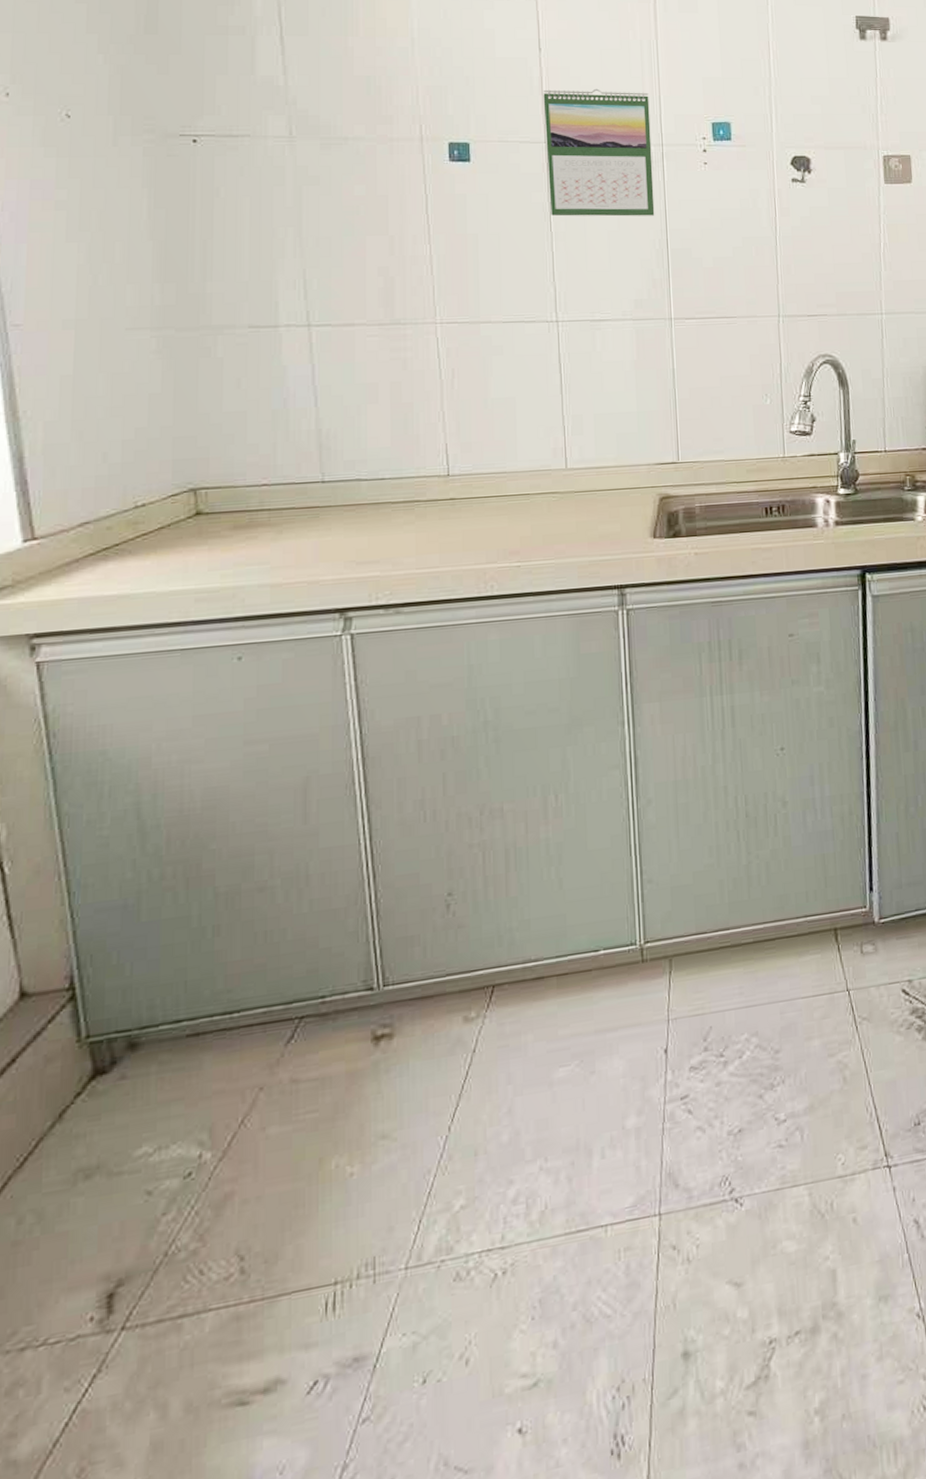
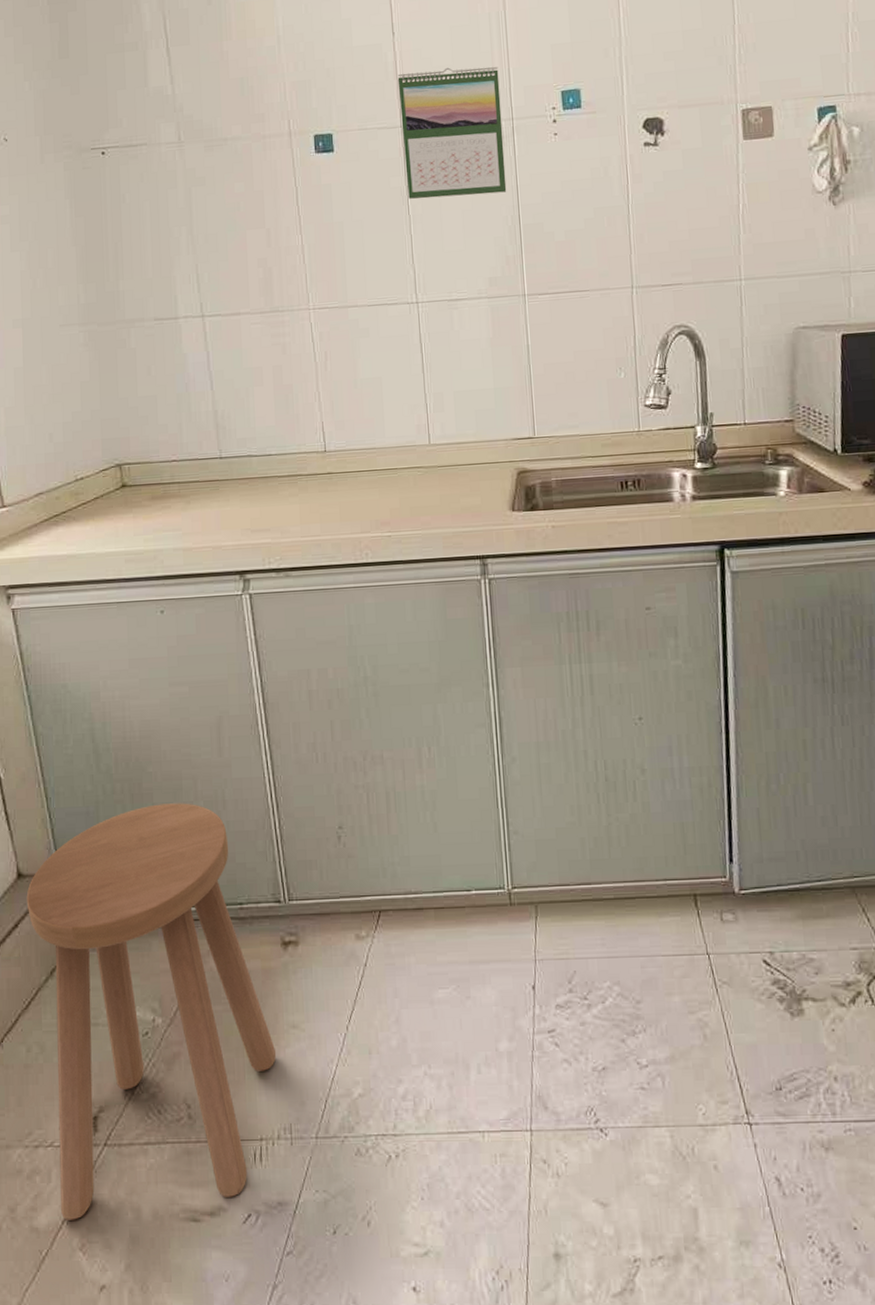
stool: none [30,882,358,1441] -> present [26,803,276,1220]

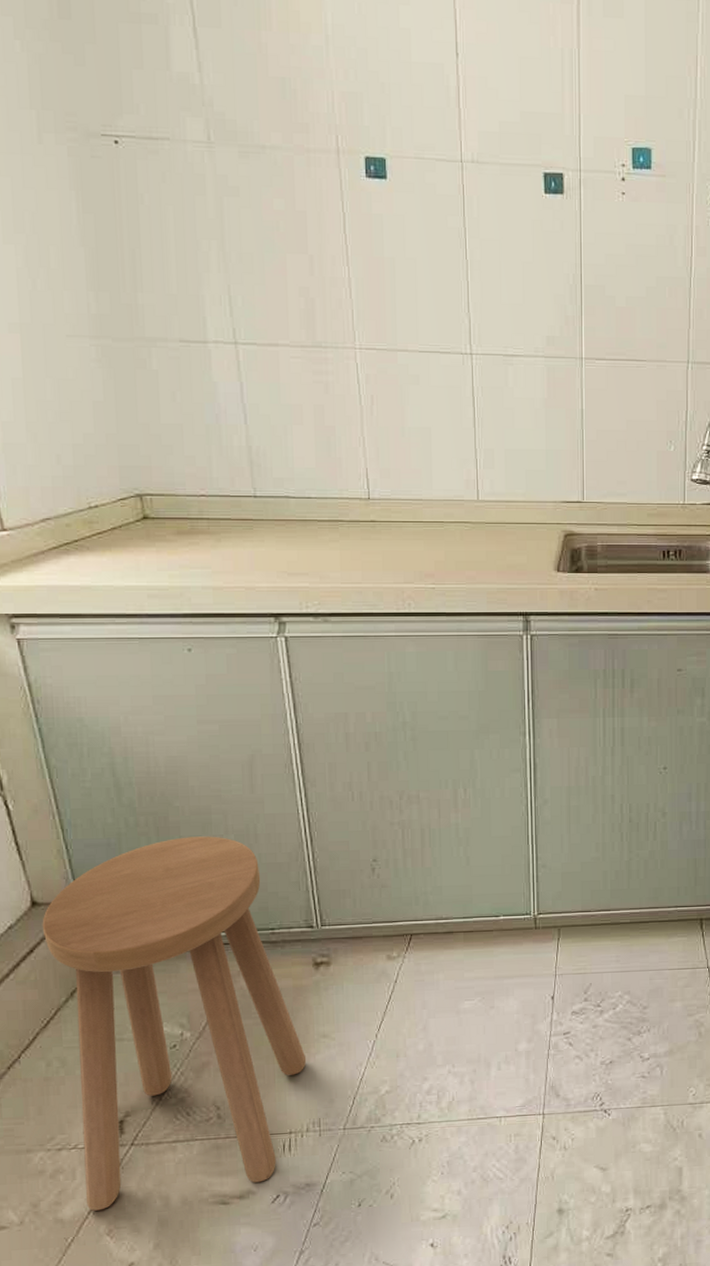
calendar: present [397,66,507,199] -> none [460,101,570,248]

